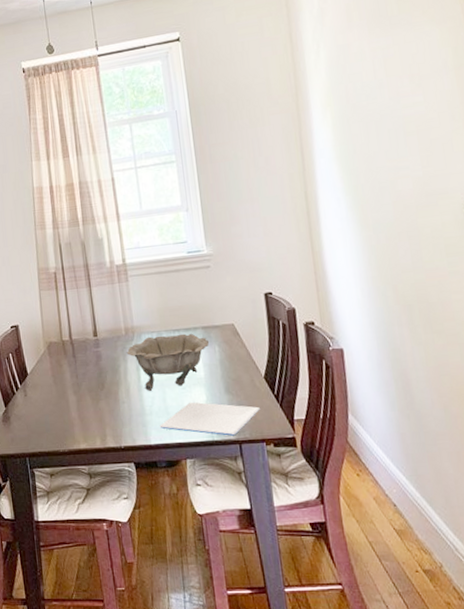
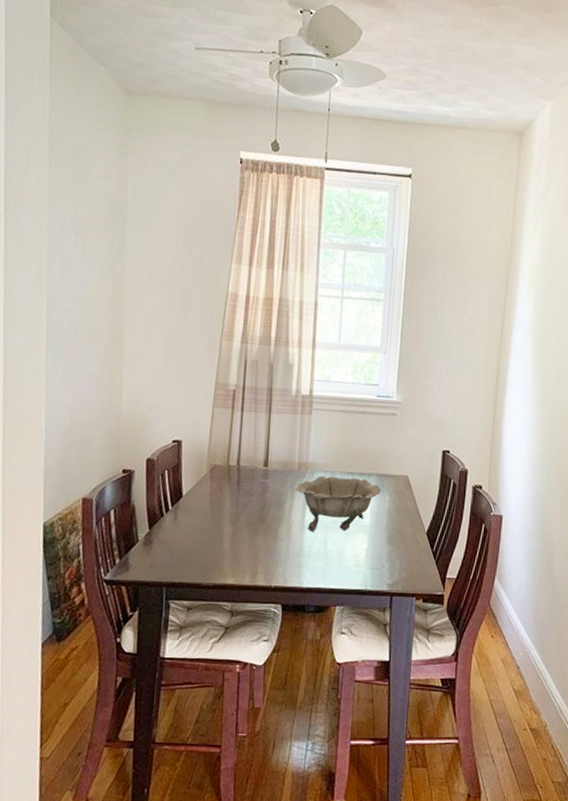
plate: present [159,402,260,436] -> none [315,548,417,587]

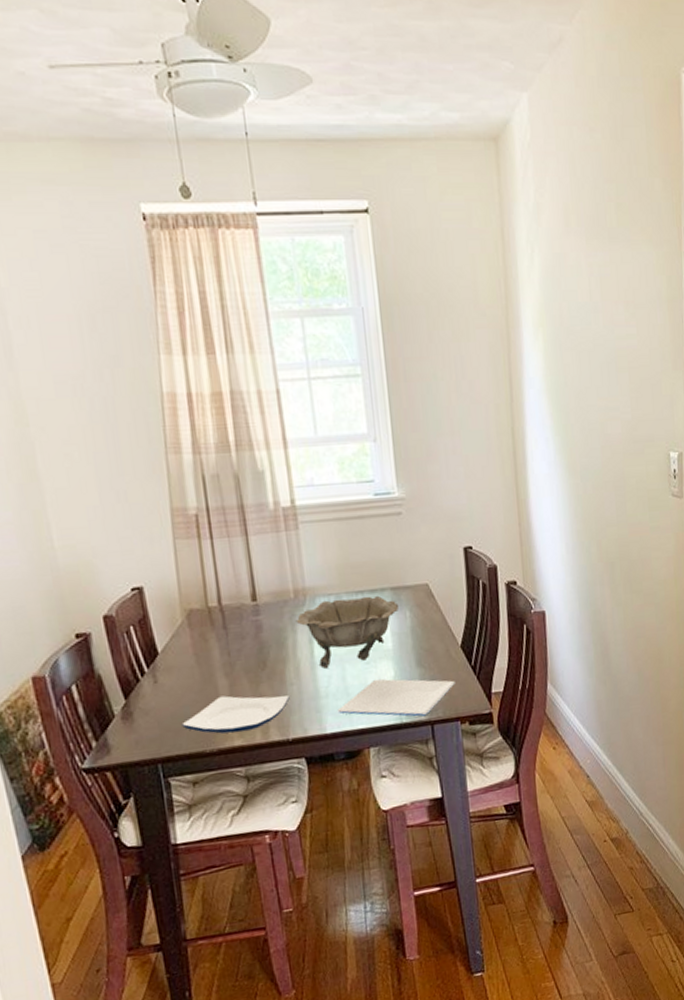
plate: none [188,540,279,573] -> present [181,695,290,734]
plate: none [315,548,417,587] -> present [337,679,455,716]

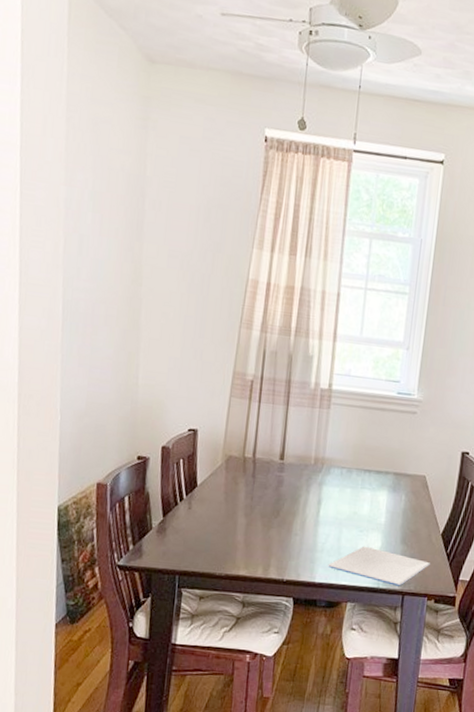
plate: present [181,695,290,734] -> none [202,531,292,565]
decorative bowl: present [295,595,400,668] -> none [310,471,398,529]

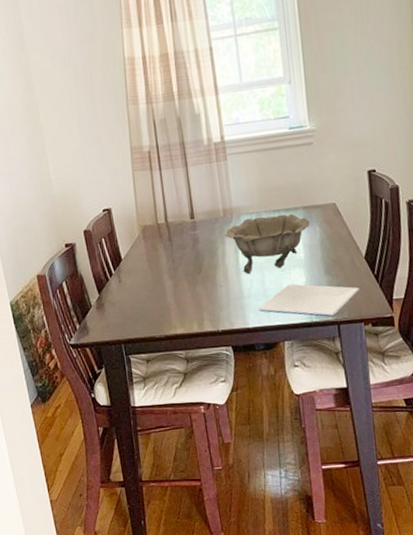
decorative bowl: none [310,471,398,529] -> present [224,213,310,274]

